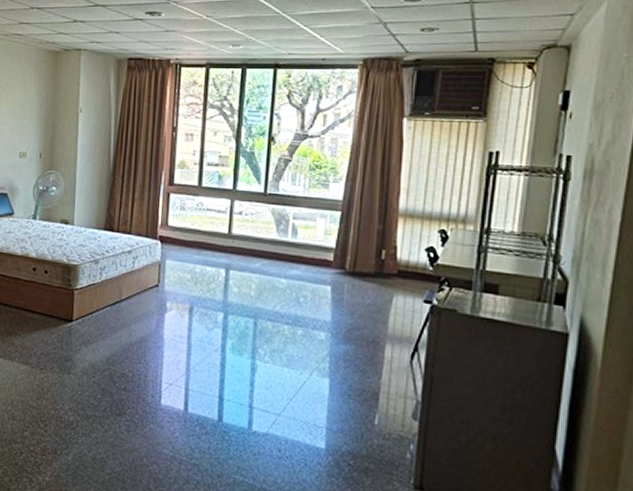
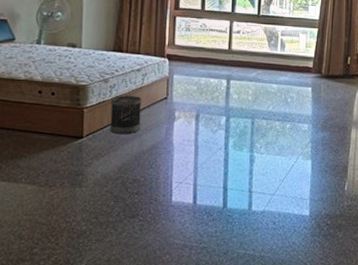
wastebasket: none [99,279,132,323] -> present [110,96,142,135]

